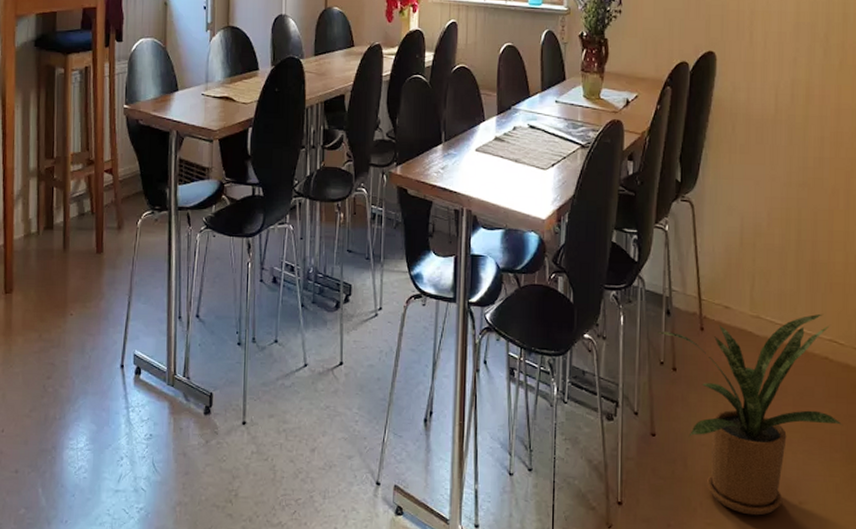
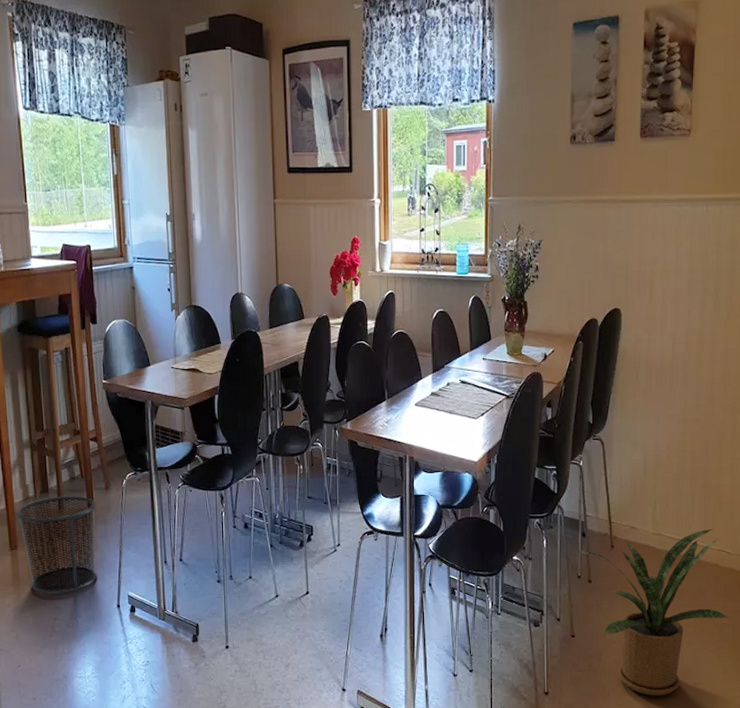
trash can: none [15,234,106,349] -> present [16,496,97,594]

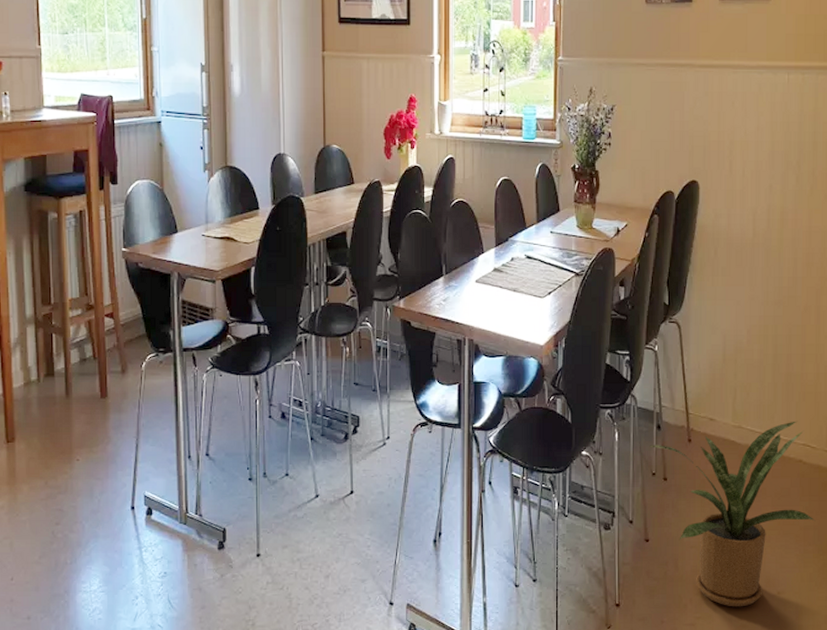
trash can: present [16,496,97,594] -> none [15,380,110,495]

